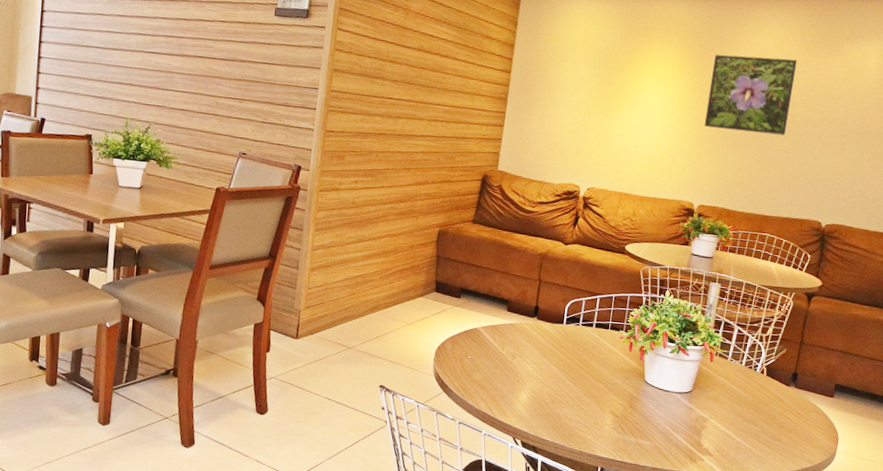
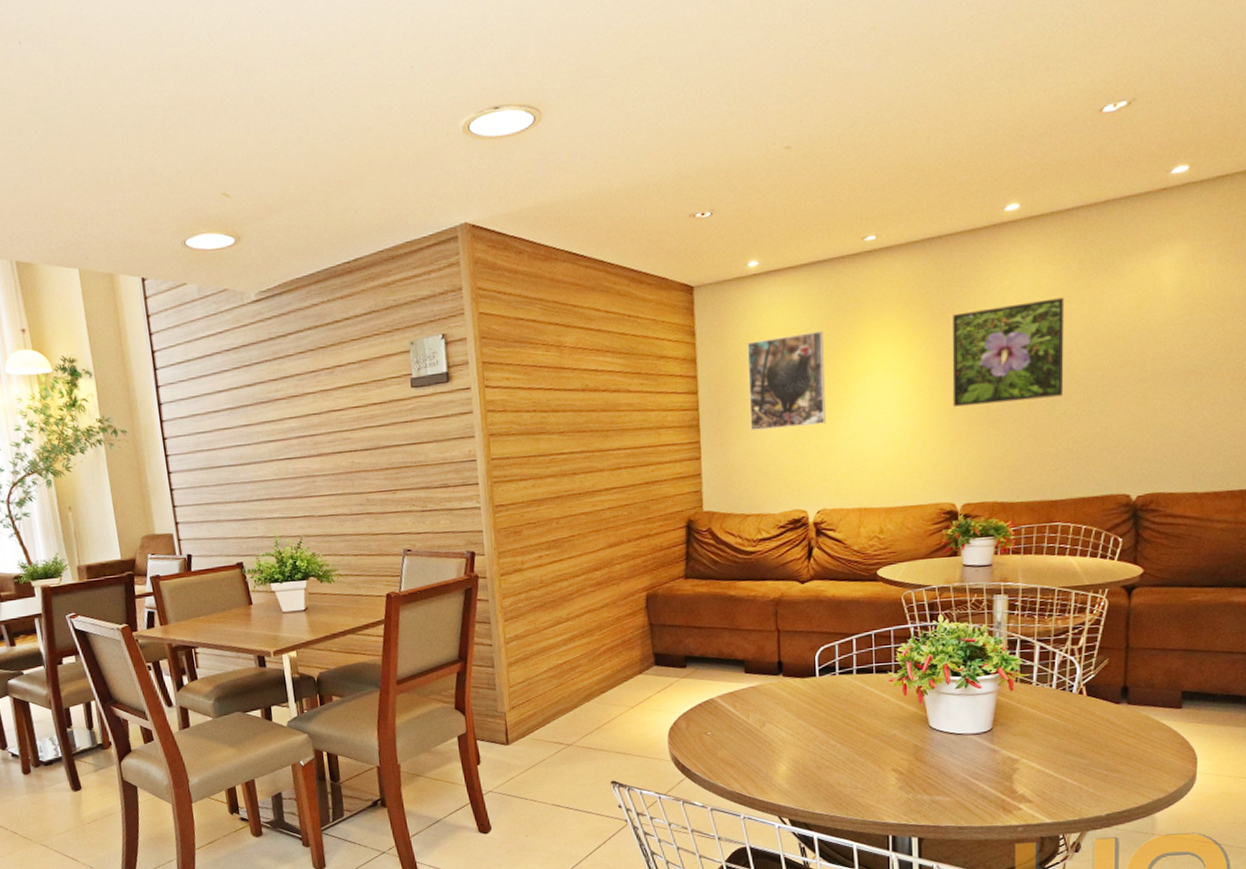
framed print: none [547,40,616,119] -> present [747,331,826,431]

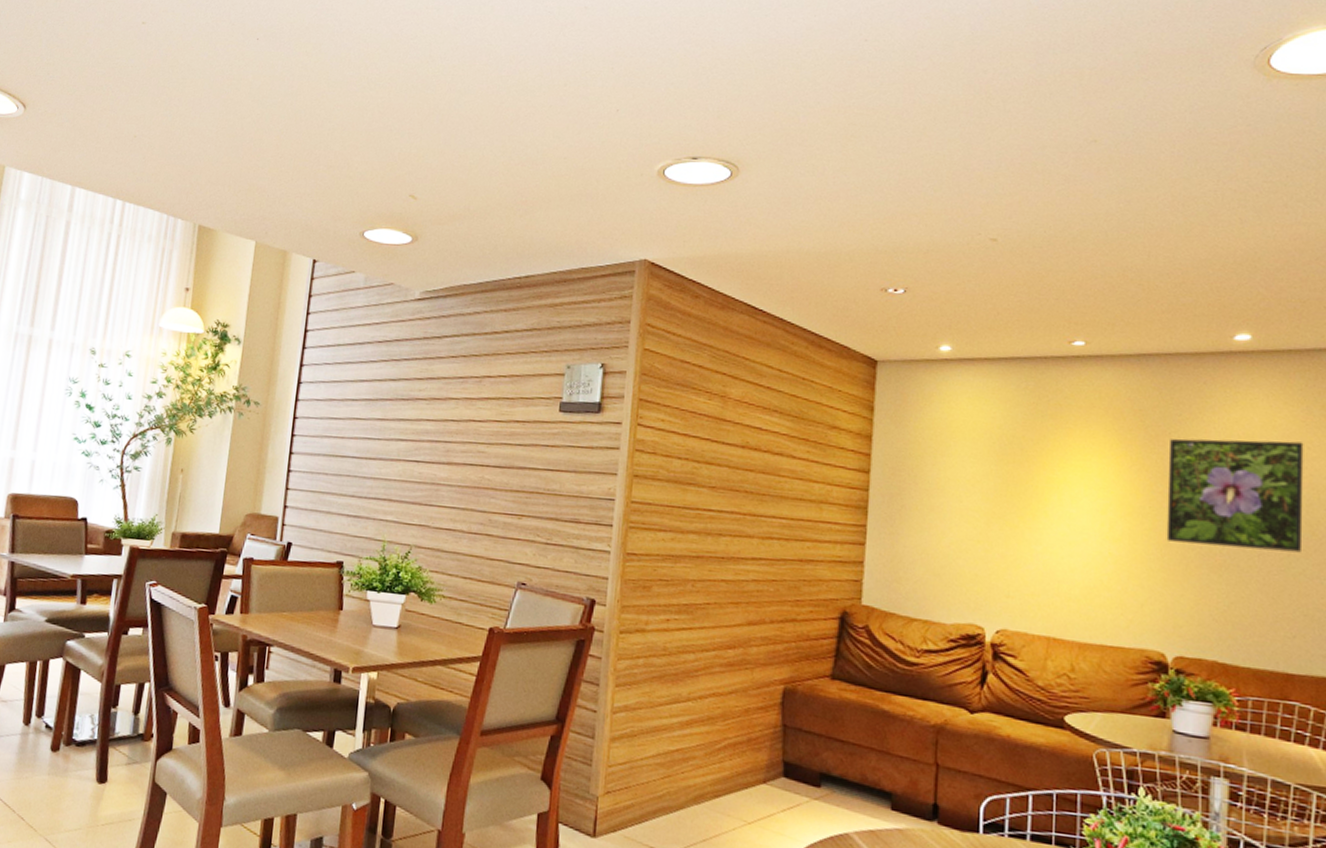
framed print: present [747,331,826,431] -> none [926,428,1018,532]

